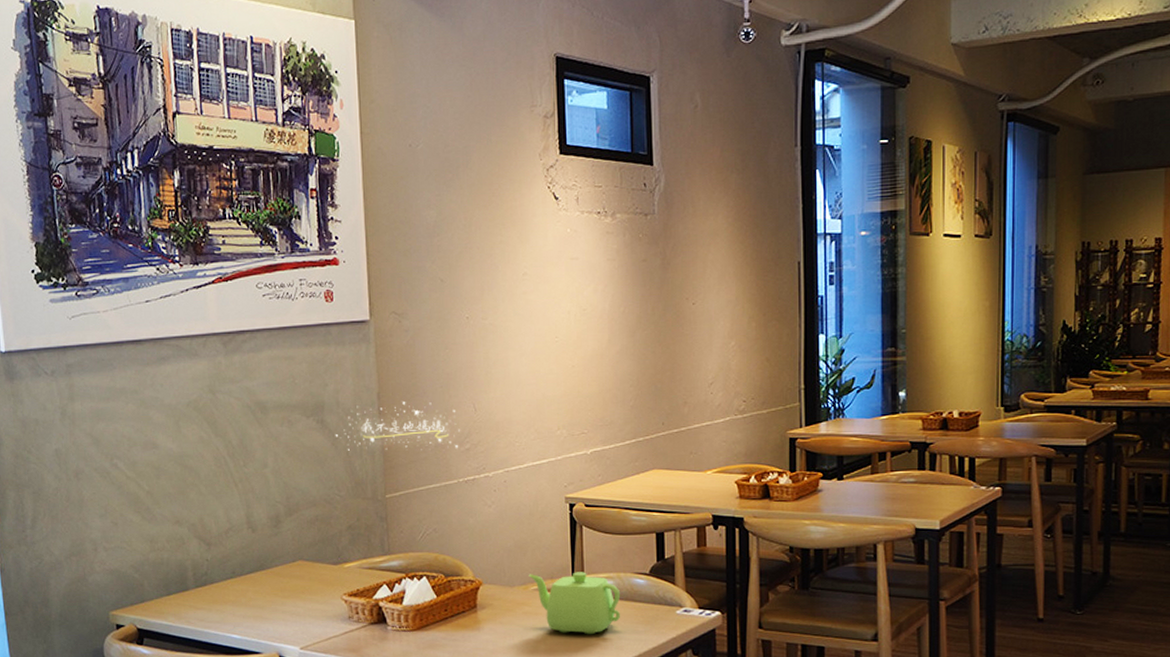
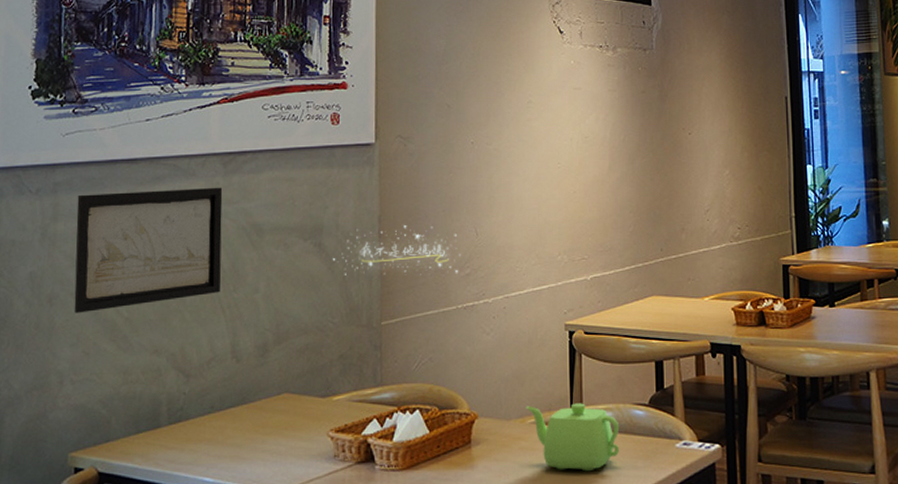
wall art: none [90,366,232,487] -> present [74,187,223,313]

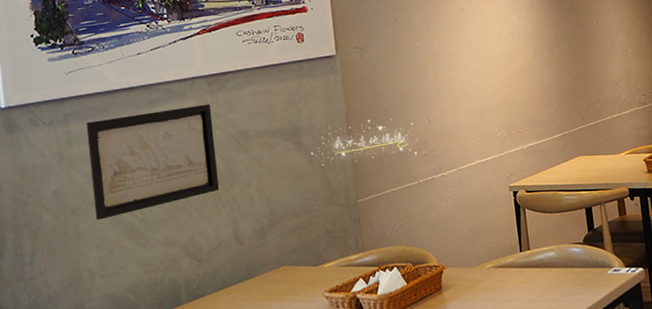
teapot: present [526,403,620,472] -> none [484,247,563,302]

